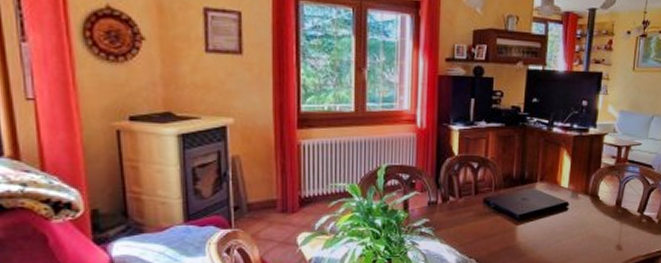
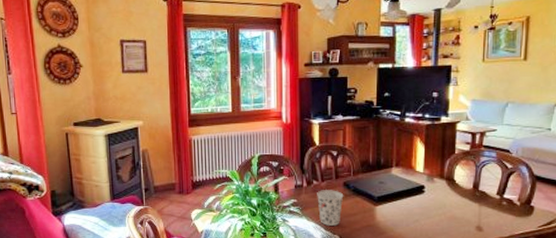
cup: none [453,207,483,248] -> present [317,190,344,226]

